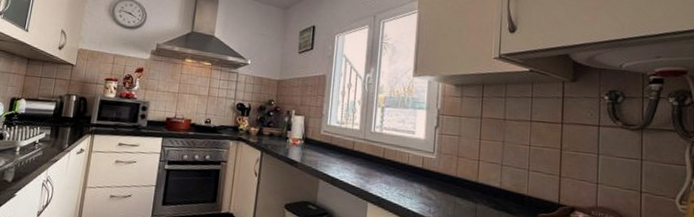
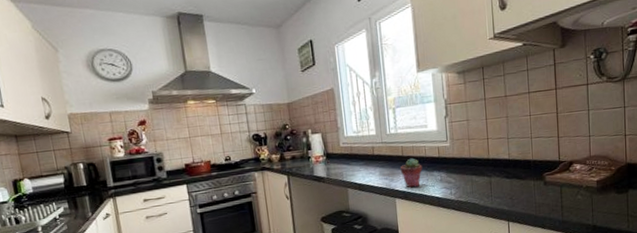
potted succulent: none [378,162,403,196] -> present [400,158,423,188]

